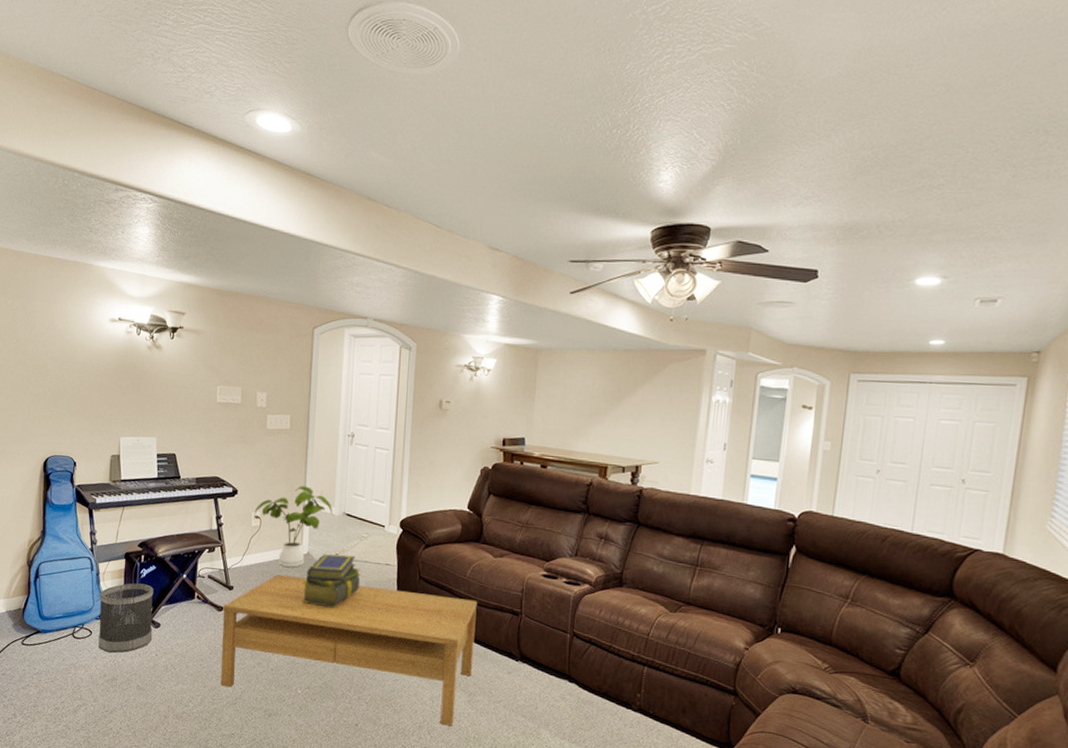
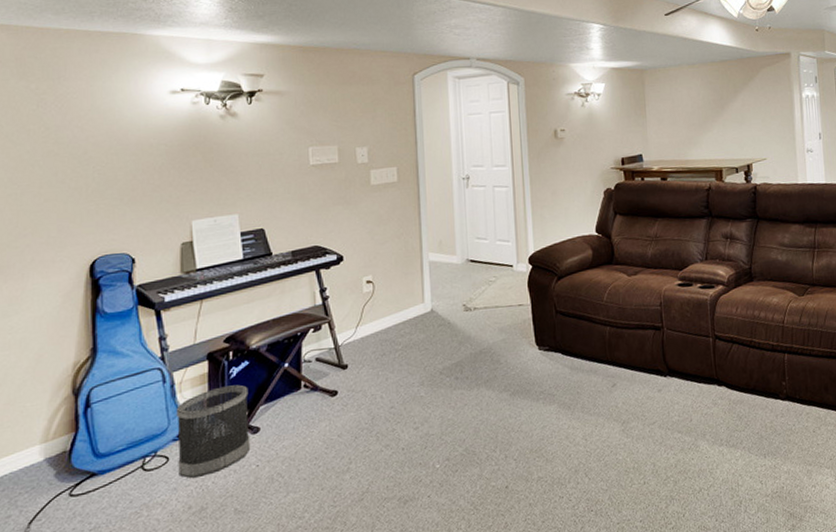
coffee table: present [220,574,477,726] -> none [337,323,623,483]
house plant: present [254,486,333,568] -> none [365,238,455,331]
stack of books: present [301,554,361,607] -> none [428,303,494,366]

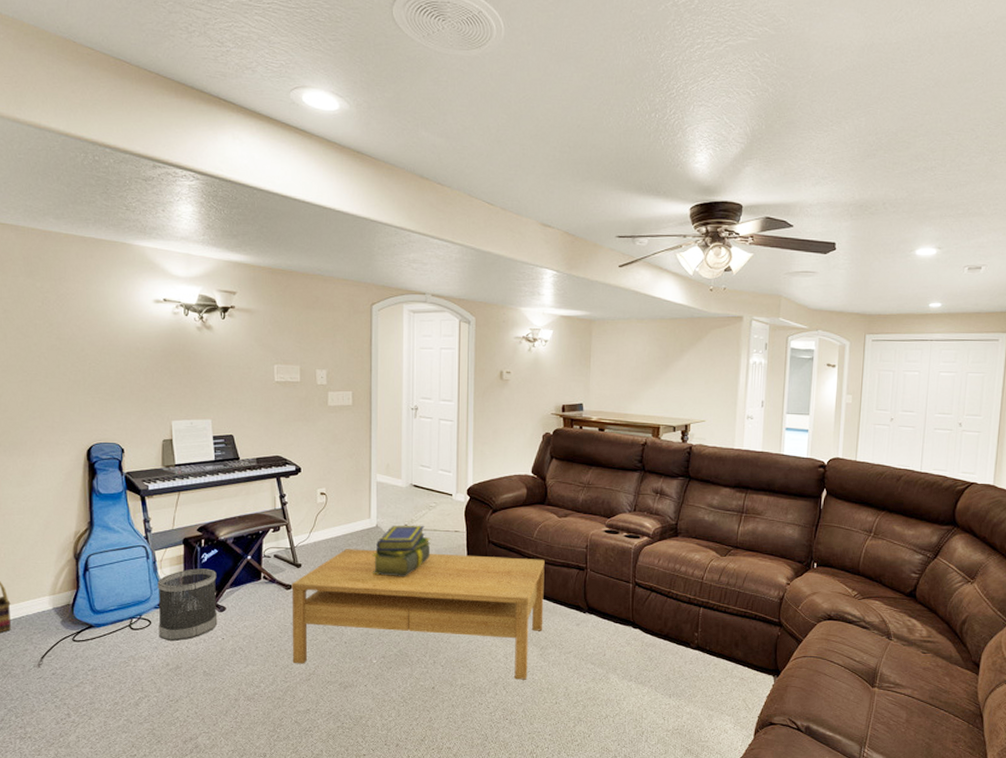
coffee table: none [337,323,623,483] -> present [291,549,545,680]
stack of books: none [428,303,494,366] -> present [371,525,431,576]

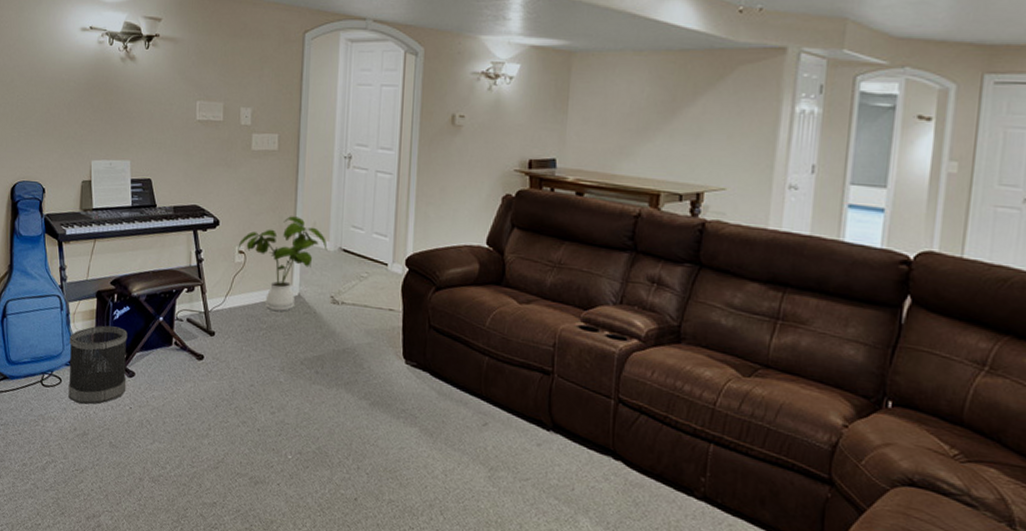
coffee table: present [291,549,545,680] -> none [200,319,499,507]
house plant: none [319,460,400,542] -> present [237,216,328,312]
stack of books: present [371,525,431,576] -> none [291,296,360,359]

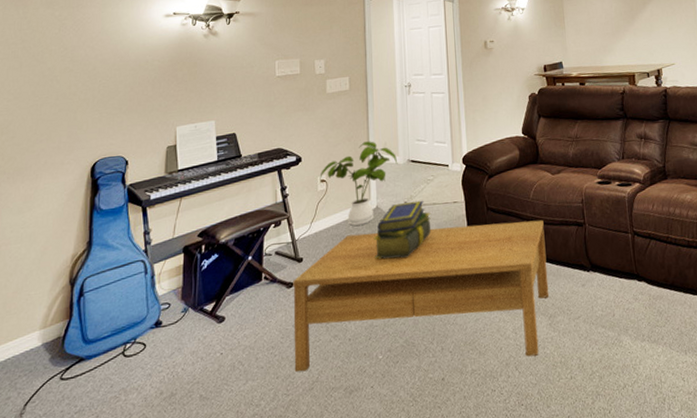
wastebasket: present [68,325,128,405] -> none [153,276,217,365]
coffee table: none [200,319,499,507] -> present [293,220,549,372]
stack of books: none [291,296,360,359] -> present [373,200,431,259]

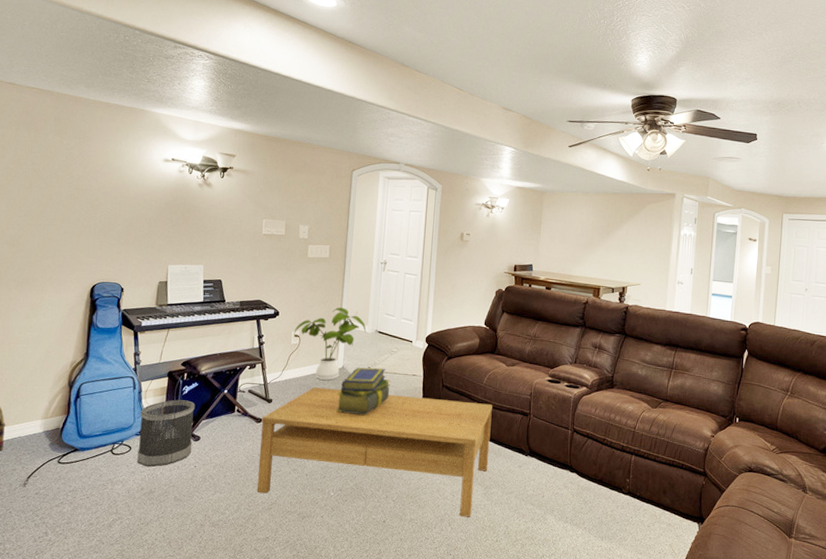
wastebasket: none [153,276,217,365] -> present [137,399,195,467]

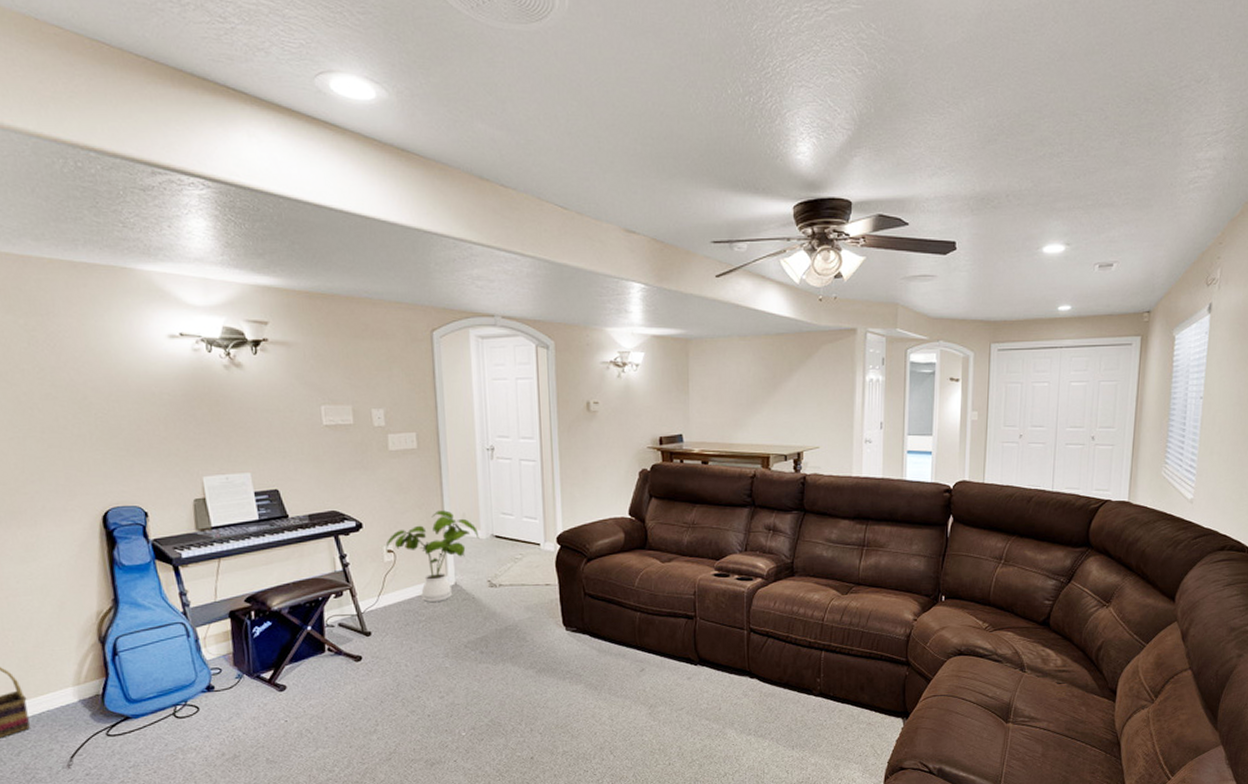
wastebasket: present [137,399,195,467] -> none [202,644,278,729]
coffee table: present [256,387,492,517] -> none [361,609,651,743]
stack of books: present [335,367,391,415] -> none [452,580,520,639]

